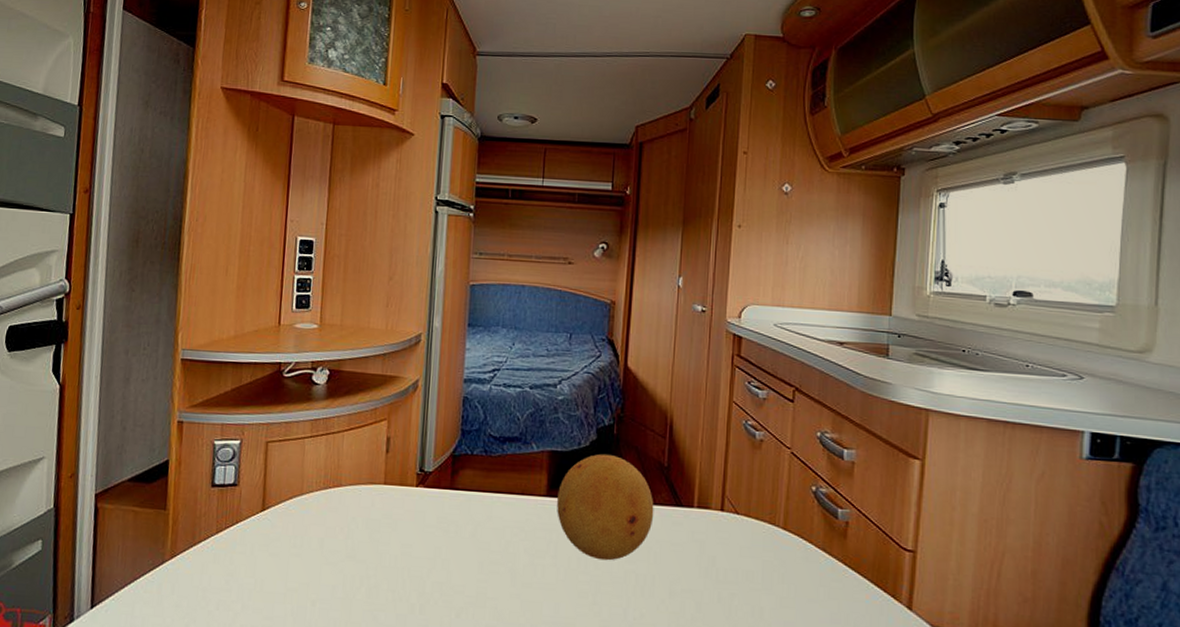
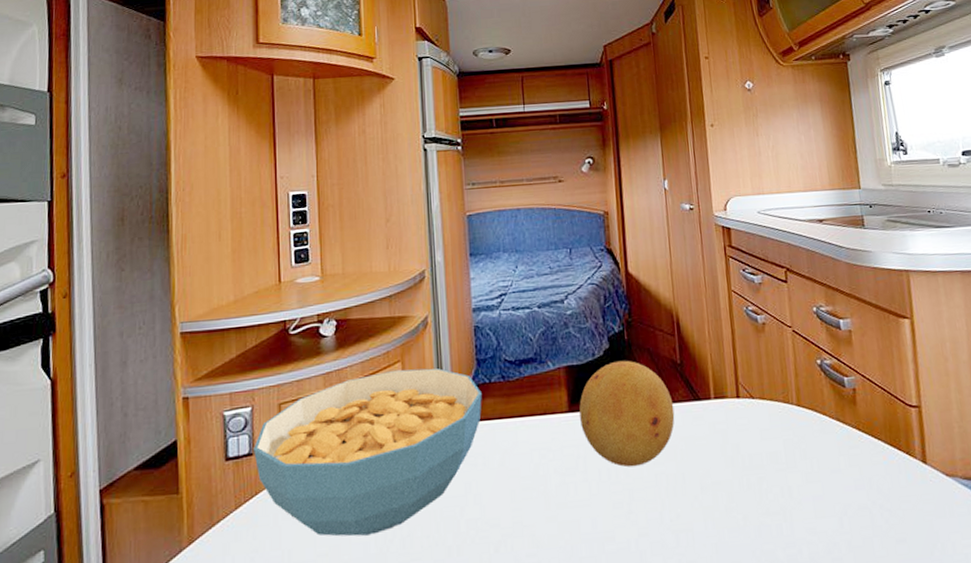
cereal bowl: none [238,427,463,580] -> present [254,368,482,537]

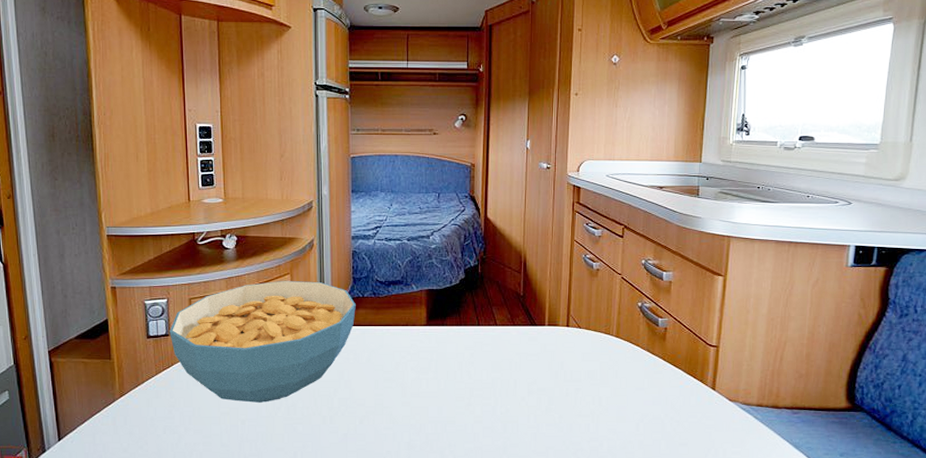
fruit: present [579,360,675,468] -> none [435,289,514,372]

